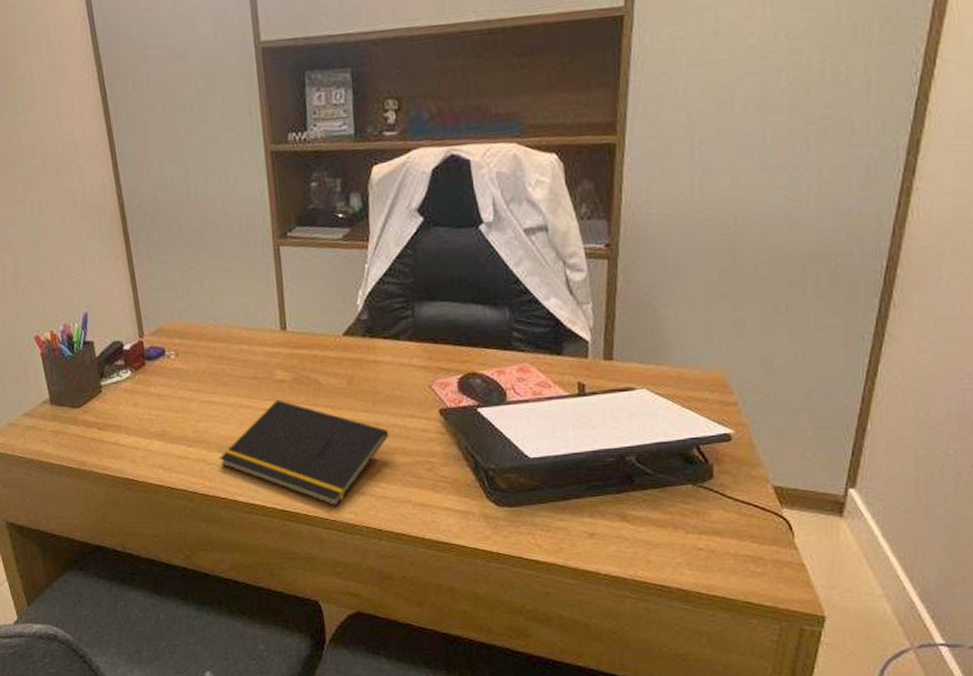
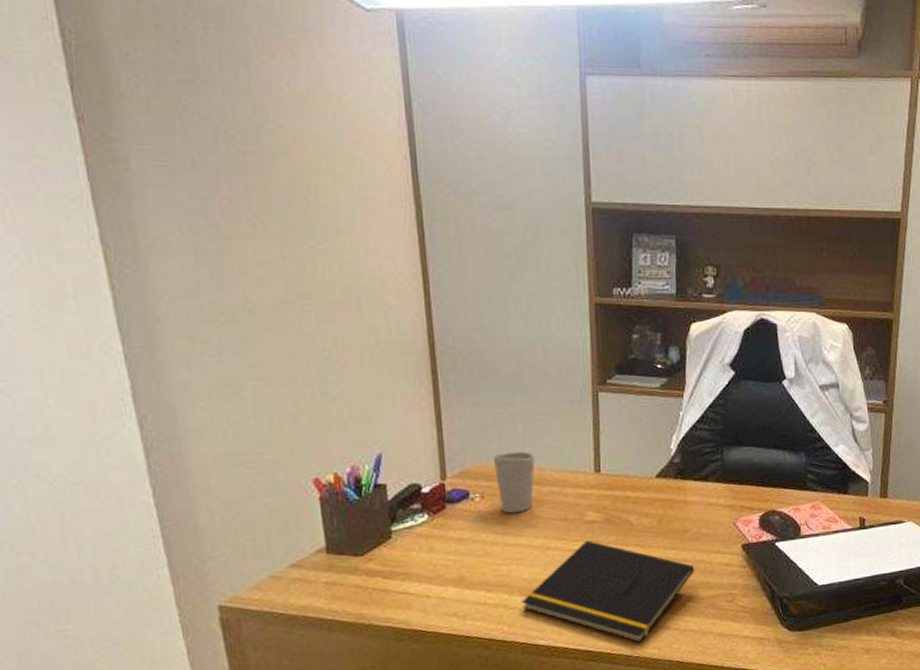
cup: none [183,309,224,371] -> present [492,451,535,514]

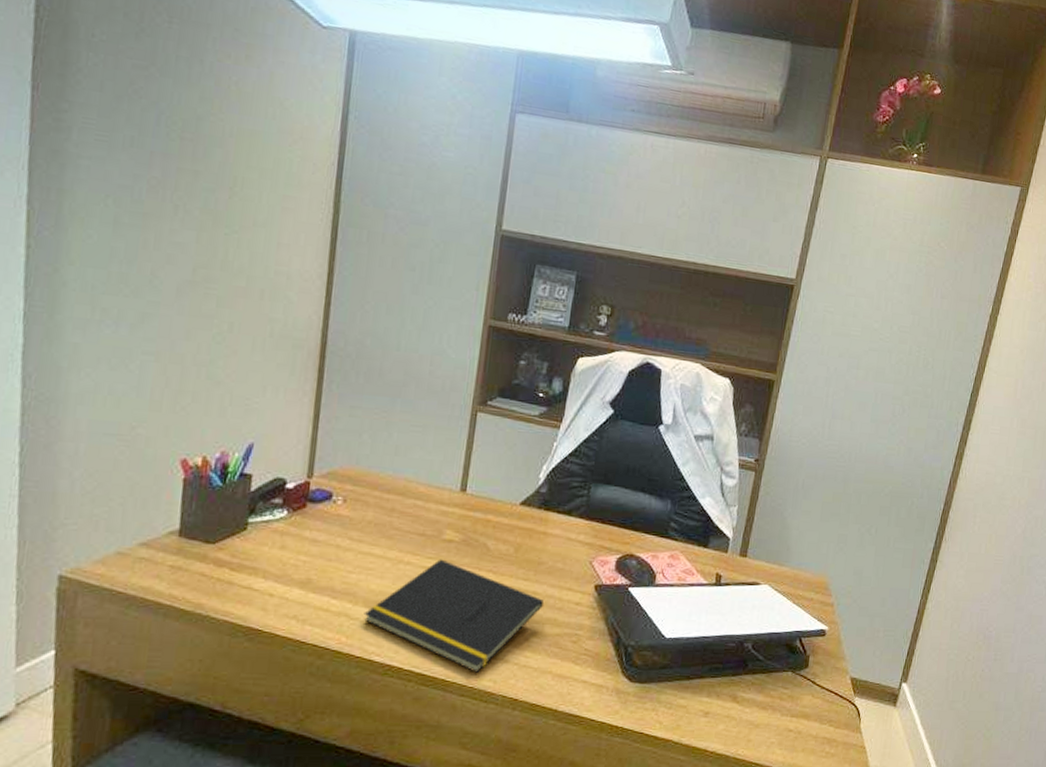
cup: present [492,451,535,514] -> none [361,459,404,522]

